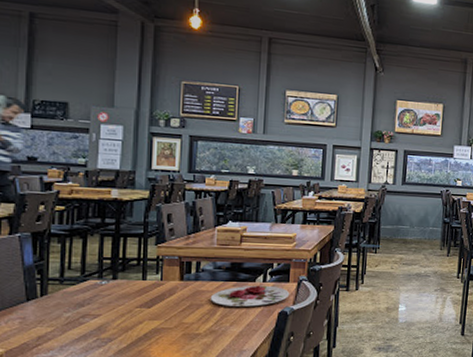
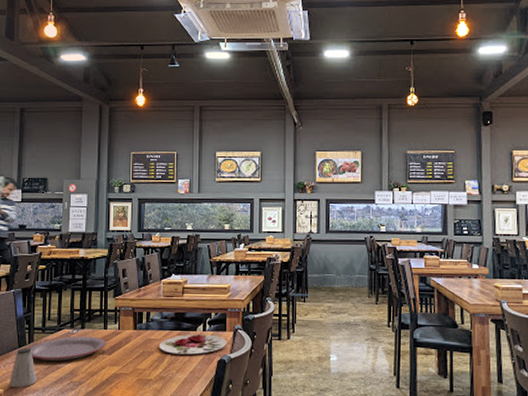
saltshaker: none [12,301,52,348] -> present [8,347,37,388]
plate: none [40,287,145,316] -> present [28,336,106,361]

